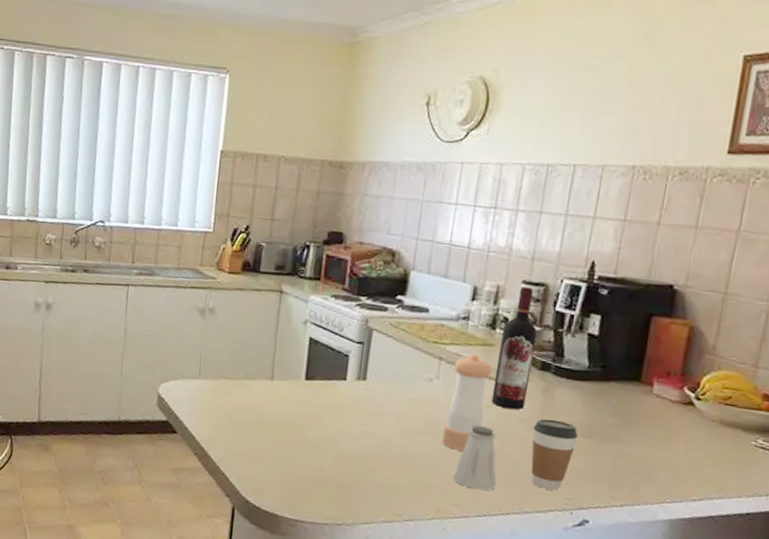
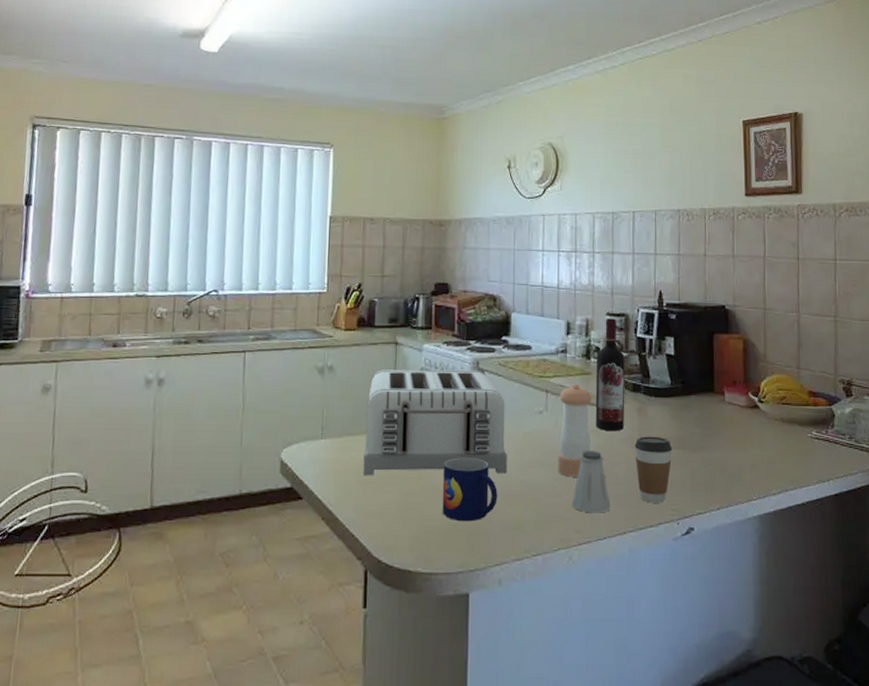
toaster: none [237,317,393,437] -> present [363,369,507,475]
mug: none [314,414,374,479] -> present [442,457,498,522]

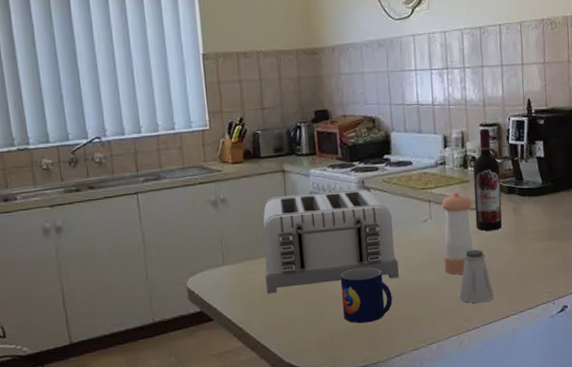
coffee cup: present [634,436,673,503] -> none [512,231,546,289]

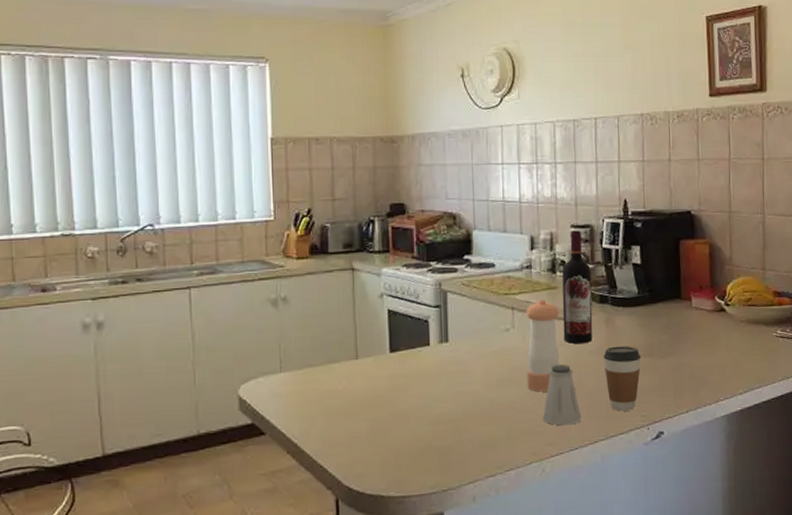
toaster: present [262,188,399,293] -> none [326,291,476,405]
mug: present [340,267,393,324] -> none [410,380,468,444]
coffee cup: none [512,231,546,289] -> present [603,346,641,411]

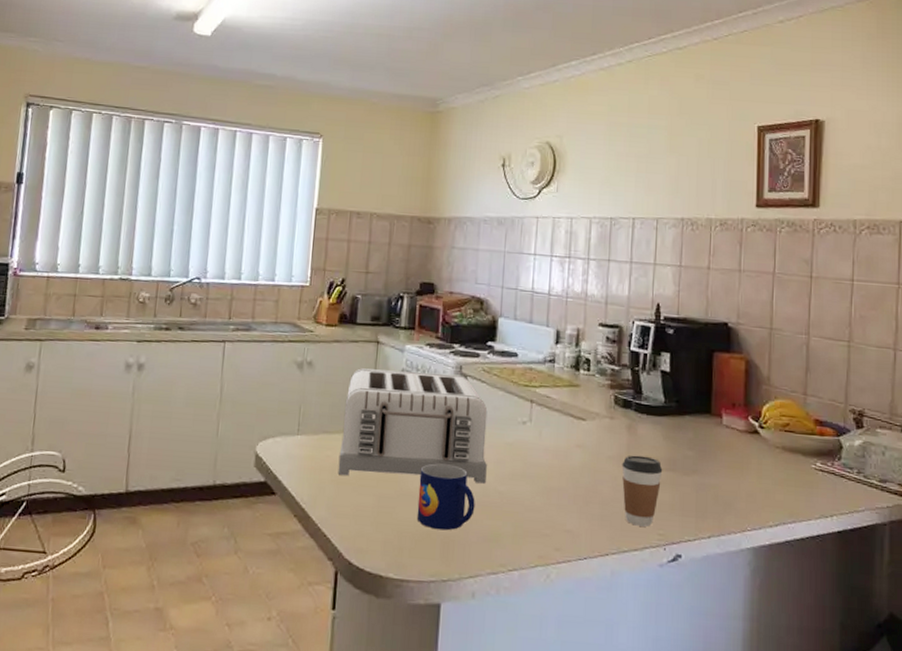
toaster: none [326,291,476,405] -> present [337,368,488,484]
mug: none [410,380,468,444] -> present [416,463,475,531]
pepper shaker: present [526,300,560,392] -> none [539,396,580,493]
saltshaker: present [542,364,582,426] -> none [552,466,594,532]
wine bottle: present [562,230,593,344] -> none [581,329,616,448]

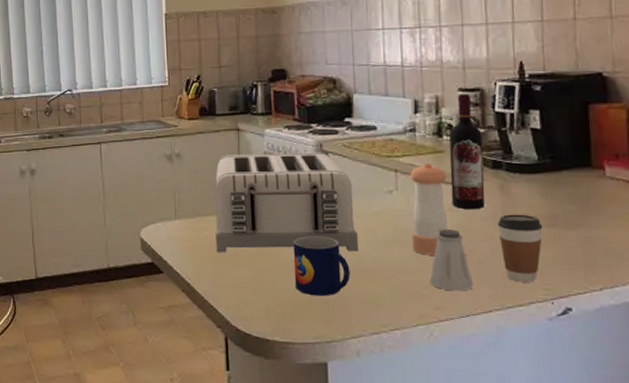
pepper shaker: none [539,396,580,493] -> present [410,163,448,255]
saltshaker: none [552,466,594,532] -> present [429,229,473,291]
wine bottle: none [581,329,616,448] -> present [449,94,485,210]

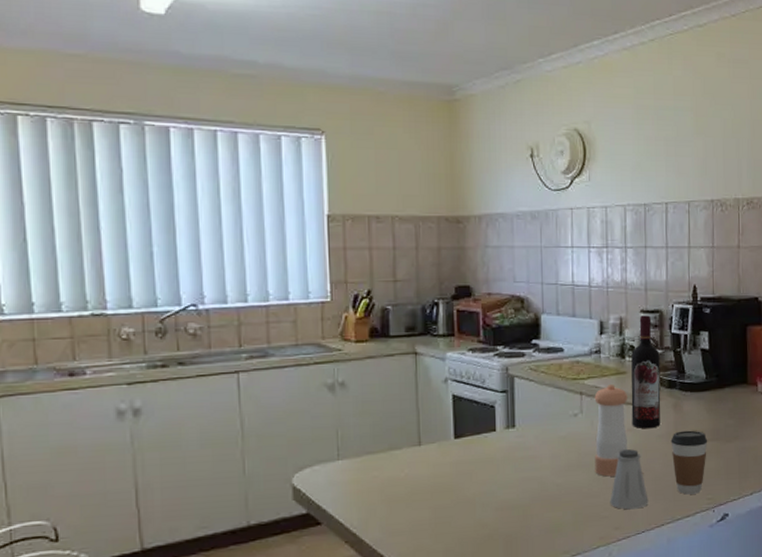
toaster: present [214,152,358,252] -> none [387,376,543,493]
mug: present [293,236,350,296] -> none [475,466,534,531]

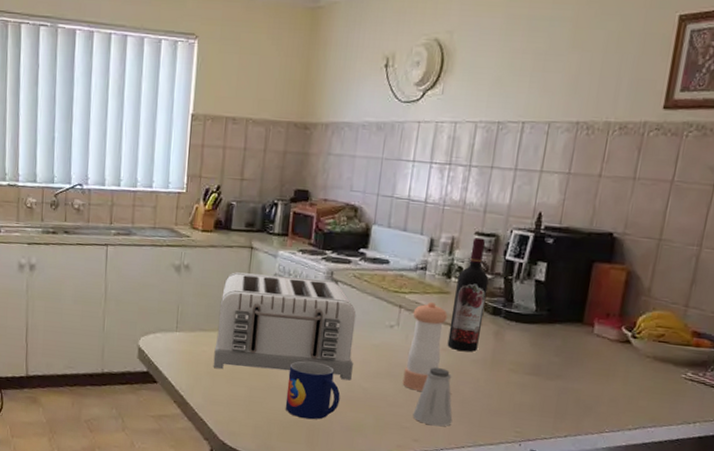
toaster: none [387,376,543,493] -> present [213,272,356,381]
mug: none [475,466,534,531] -> present [285,361,340,420]
coffee cup: present [670,430,708,495] -> none [483,359,527,425]

